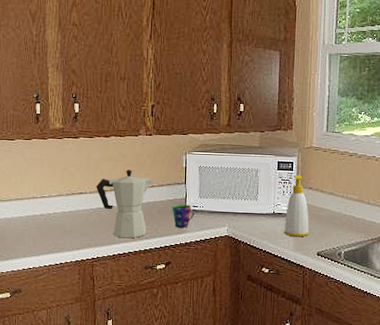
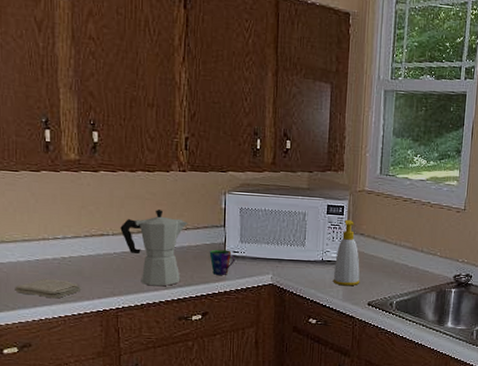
washcloth: none [9,232,63,250] -> present [15,278,82,299]

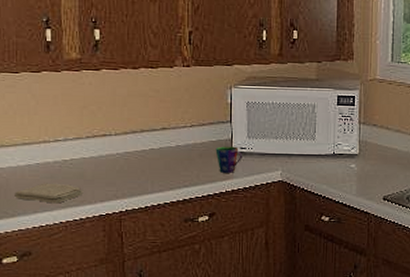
moka pot: present [120,210,188,287] -> none [123,107,193,187]
soap bottle: present [333,219,360,286] -> none [345,110,374,180]

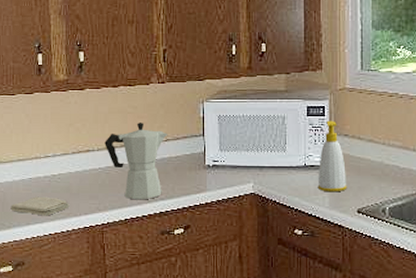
moka pot: none [123,107,193,187] -> present [105,123,168,200]
cup: present [215,146,243,173] -> none [189,159,215,186]
soap bottle: none [345,110,374,180] -> present [317,120,347,192]

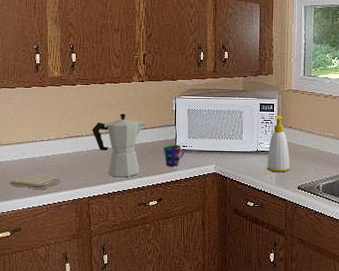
cup: none [189,159,215,186] -> present [163,145,185,166]

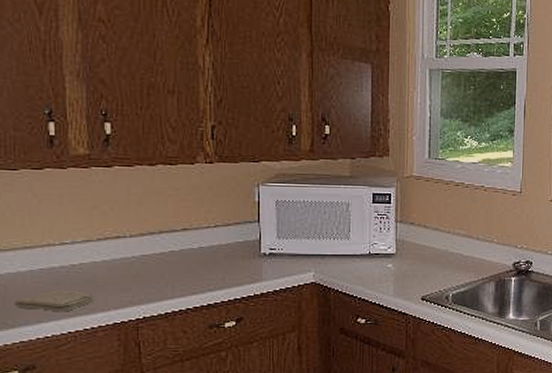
moka pot: present [92,114,146,178] -> none [139,206,217,292]
cup: present [163,145,185,166] -> none [242,247,272,275]
soap bottle: present [267,115,290,173] -> none [382,208,412,280]

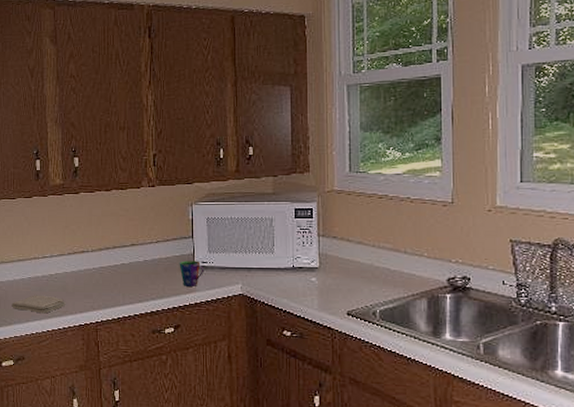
cup: none [242,247,272,275] -> present [179,260,204,286]

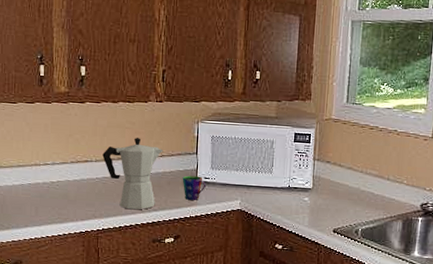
washcloth: present [12,295,66,314] -> none [10,201,67,220]
moka pot: none [98,225,158,300] -> present [102,138,163,210]

